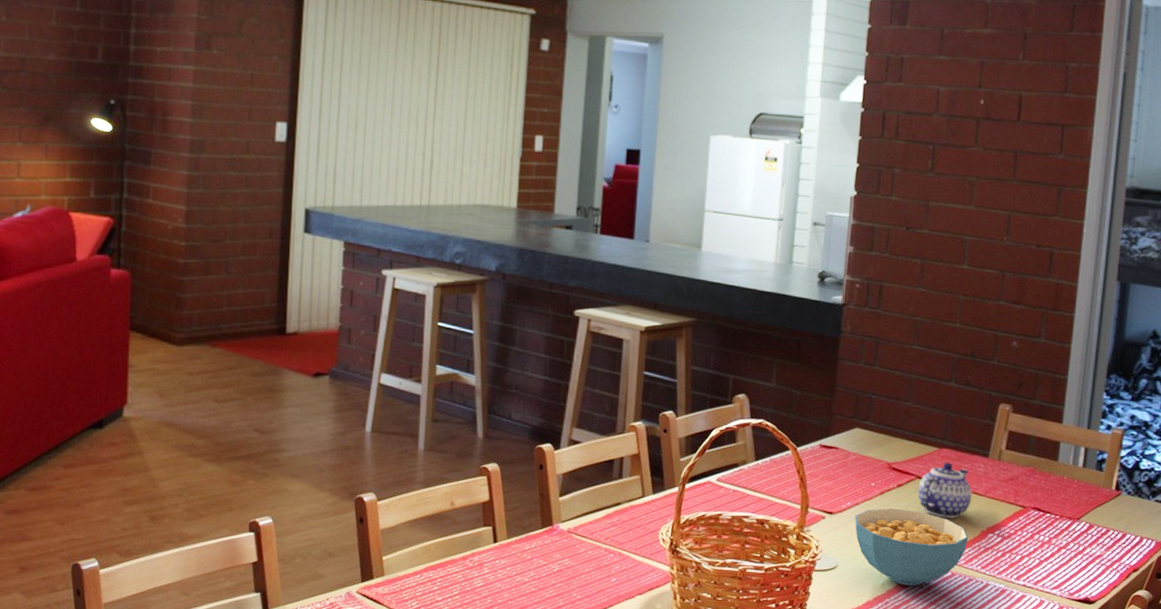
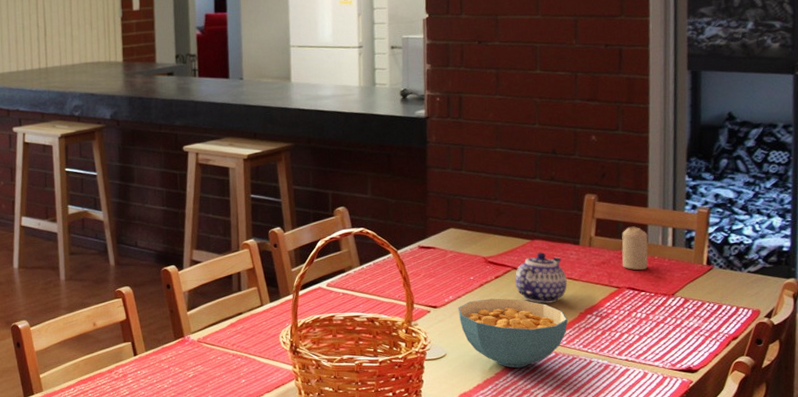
candle: none [1030,442,1059,491] -> present [622,226,648,270]

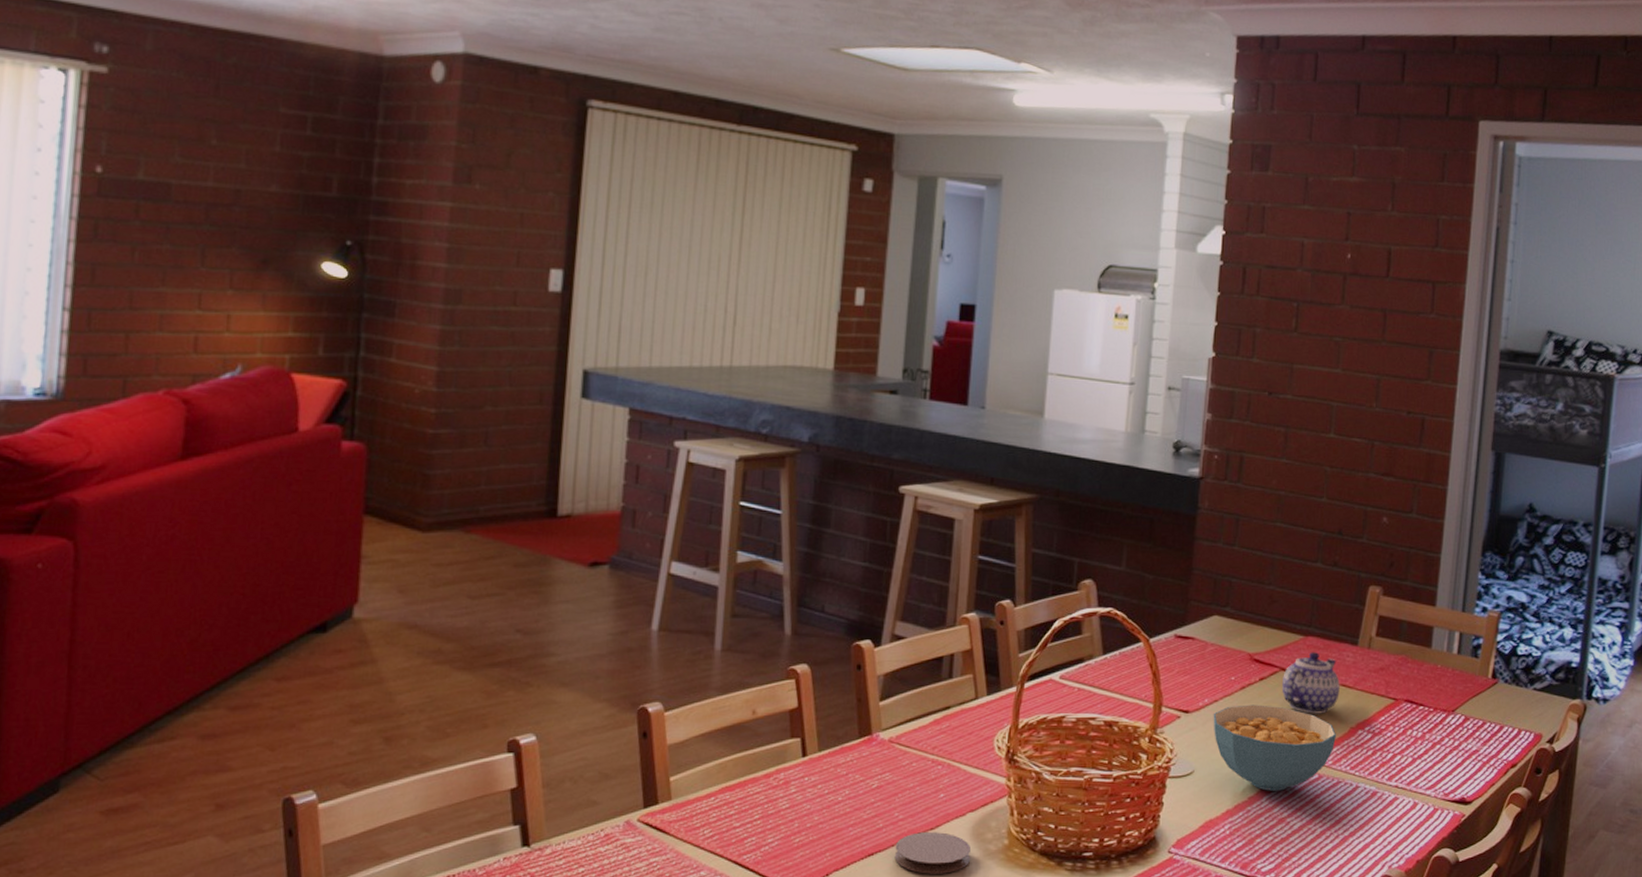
candle: present [622,226,648,270] -> none [1402,627,1433,681]

